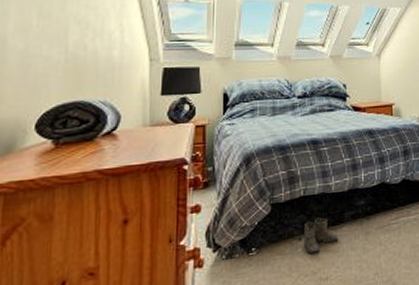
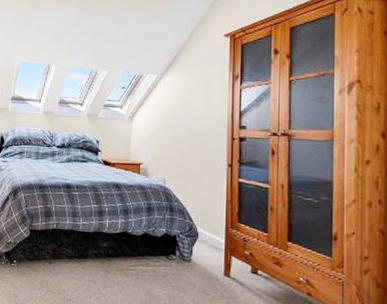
boots: present [303,217,339,255] -> none [53,249,82,278]

